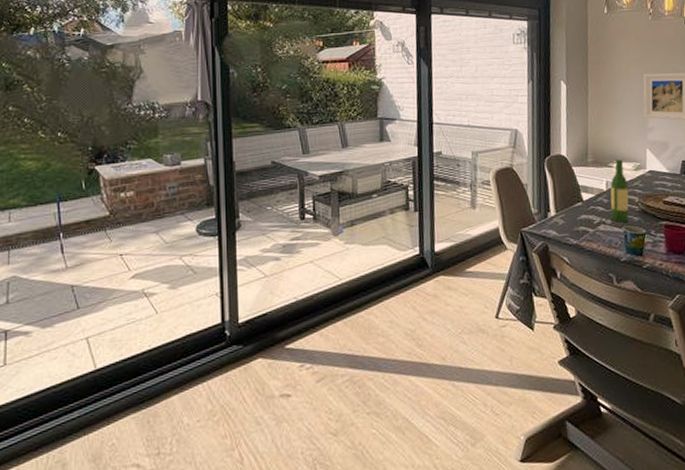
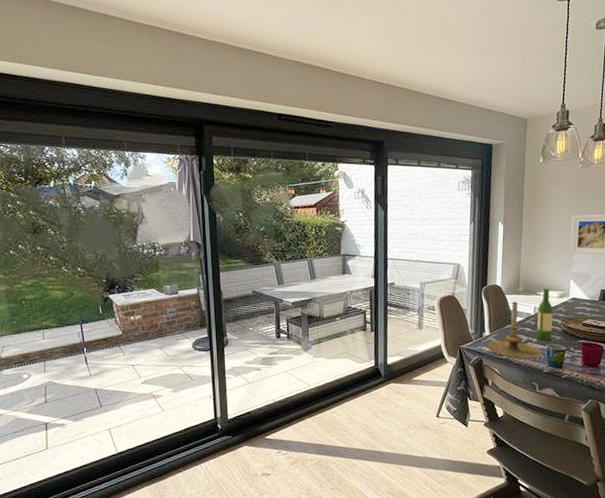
candle holder: none [553,174,617,245] -> present [487,301,541,359]

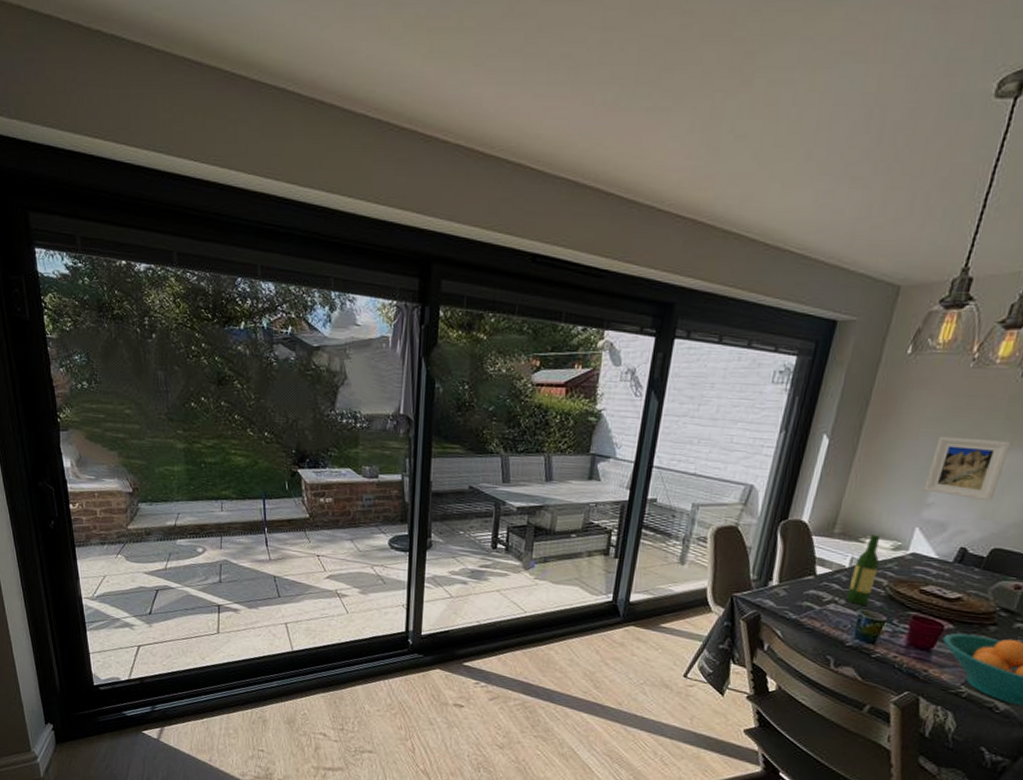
candle holder: present [487,301,541,359] -> none [771,546,849,625]

